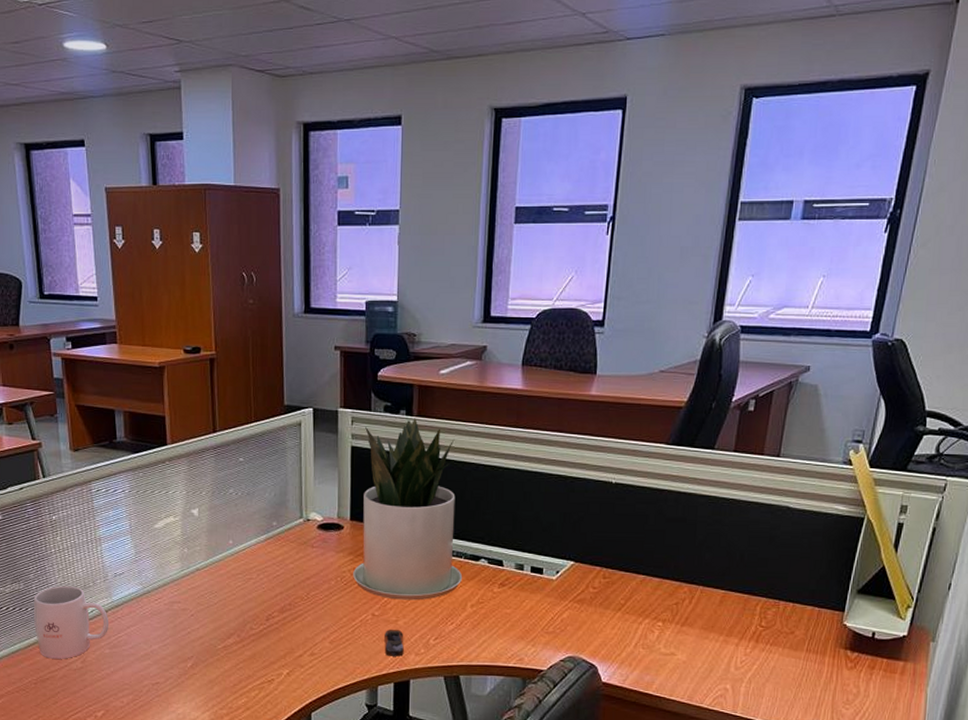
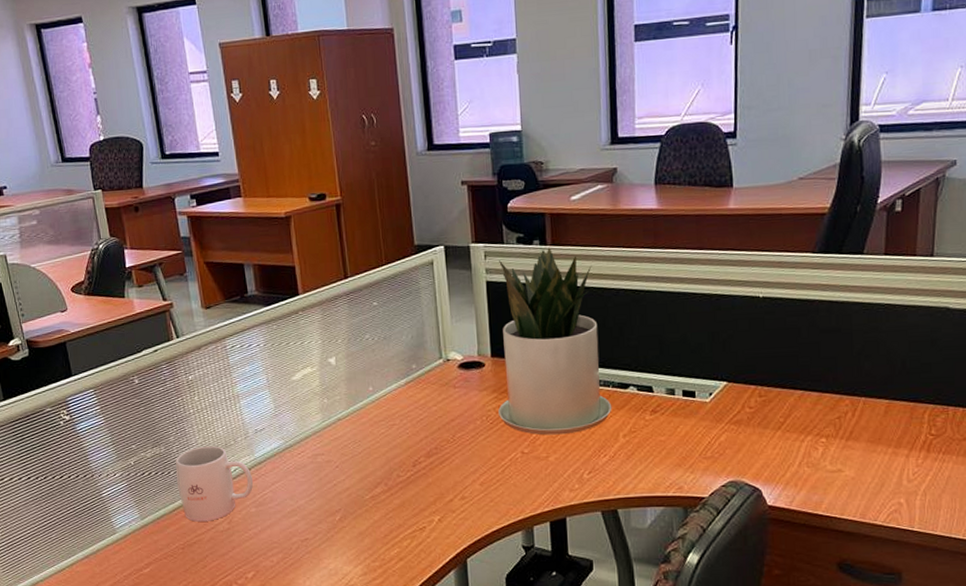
computer mouse: present [384,630,404,657] -> none [536,466,558,494]

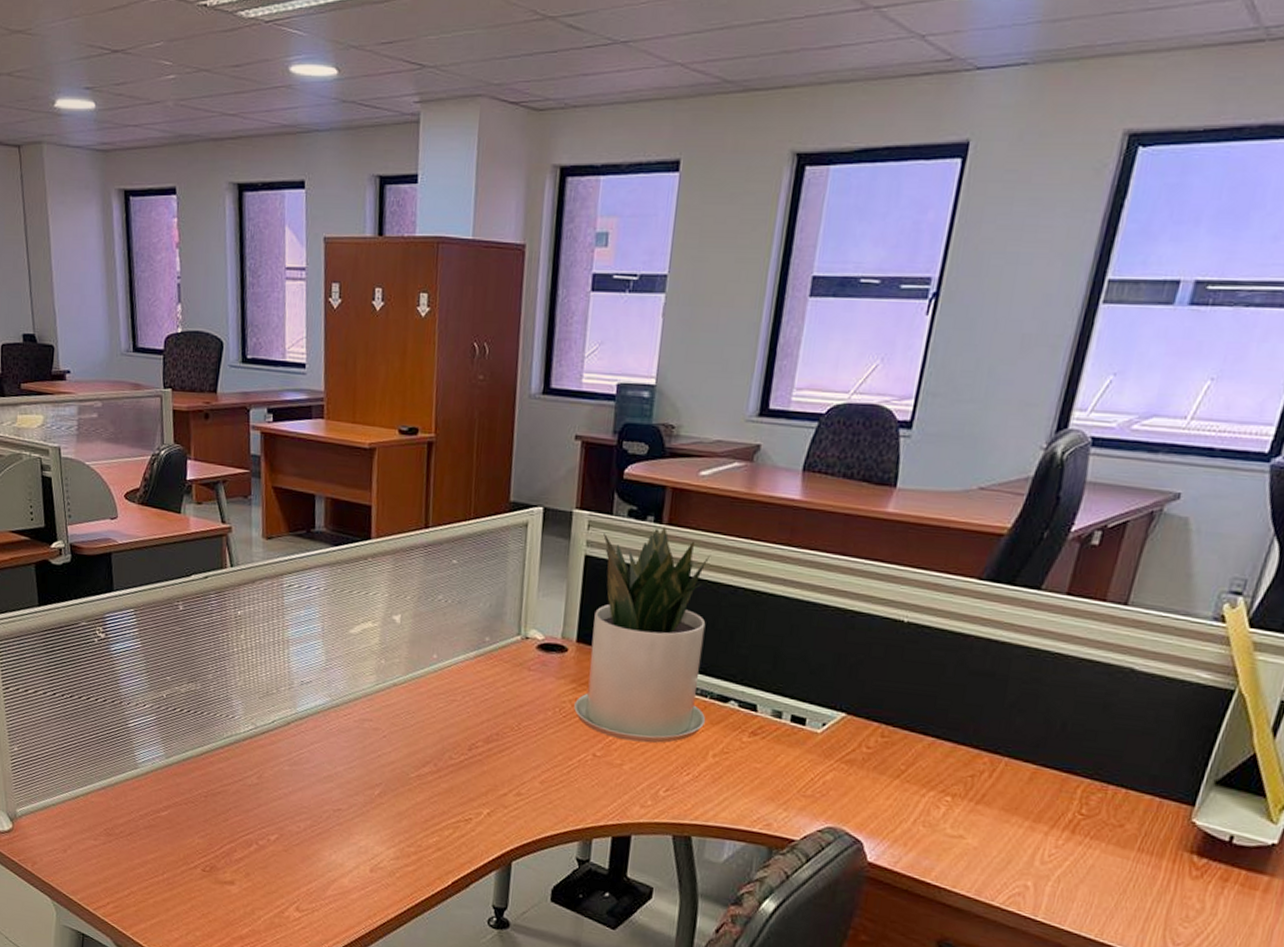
mug: present [175,445,253,522] -> none [208,689,291,773]

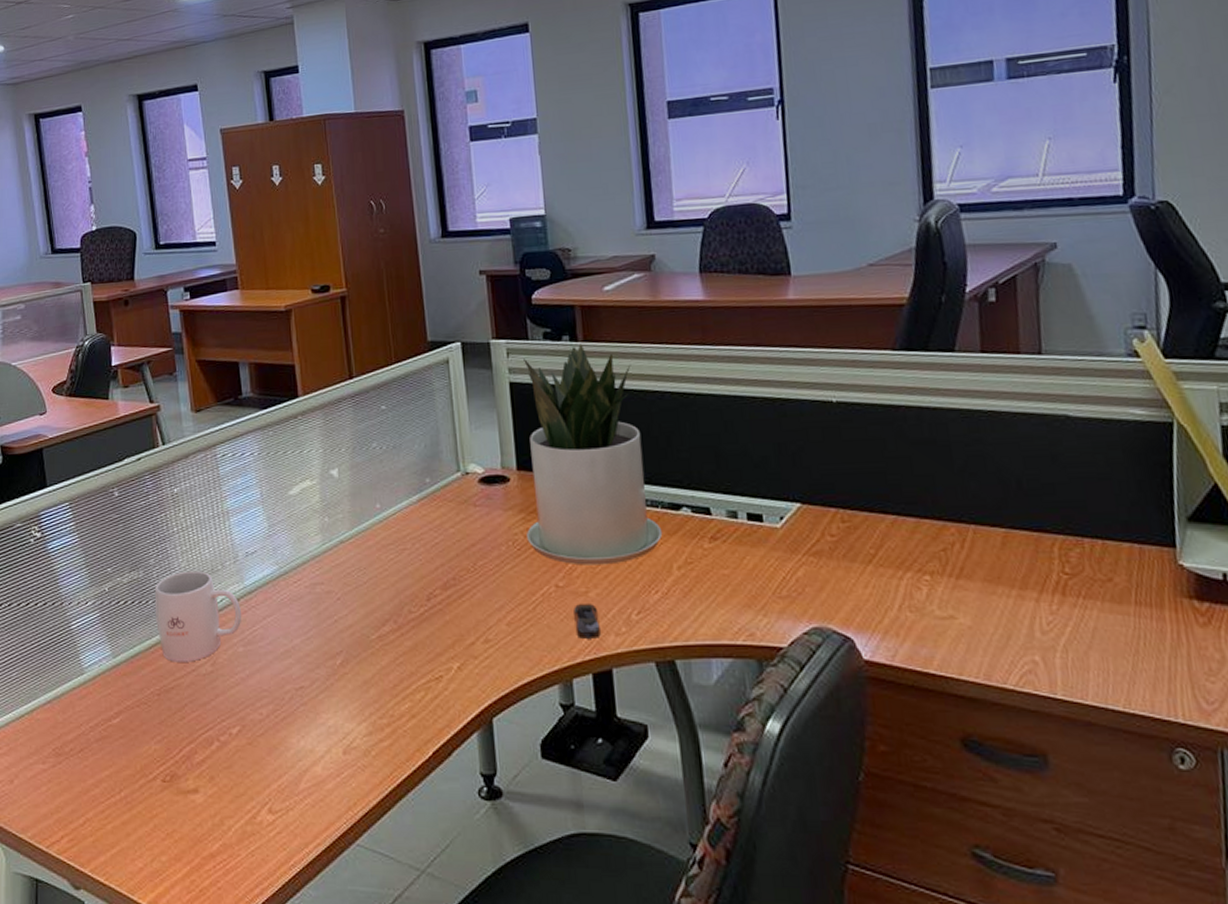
mug: none [208,689,291,773] -> present [154,570,241,662]
computer mouse: none [604,774,629,807] -> present [574,604,601,639]

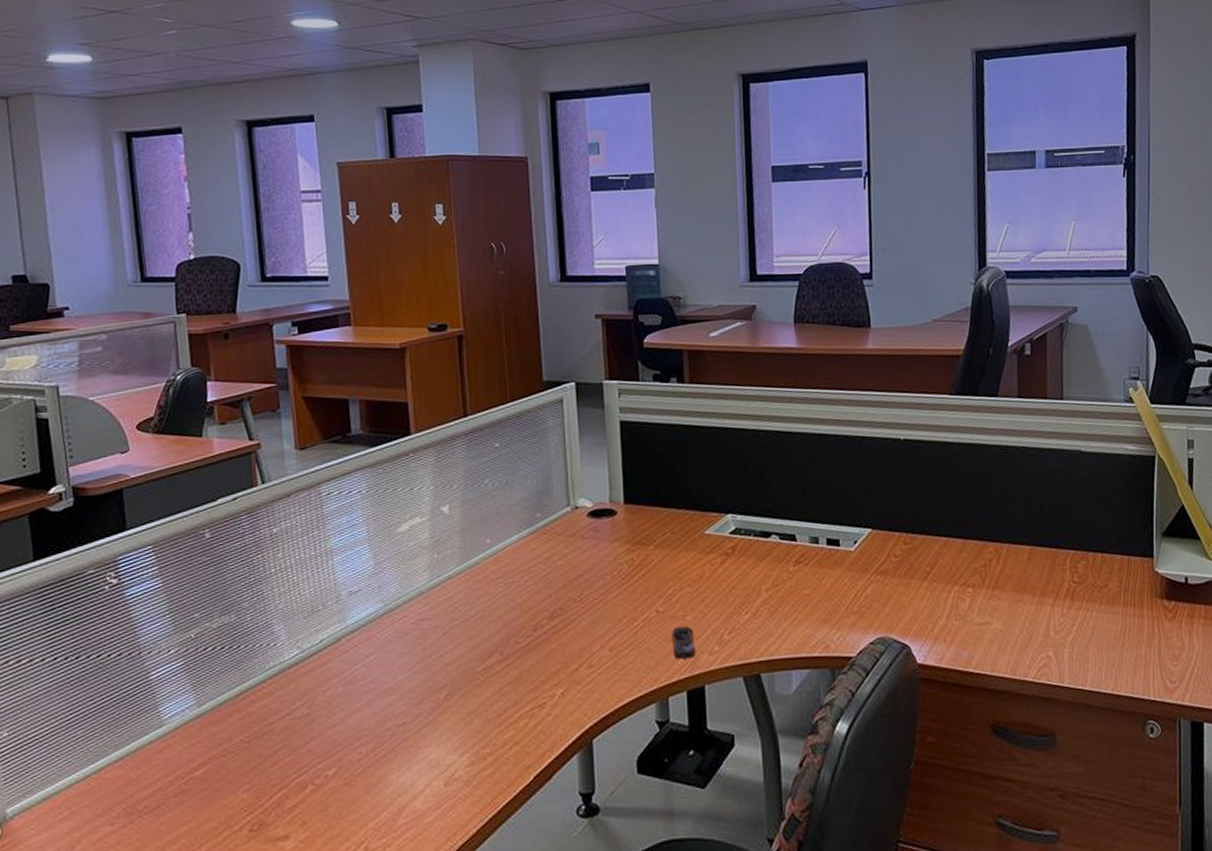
mug: present [154,570,241,662] -> none [247,611,342,707]
planter: present [523,343,663,565] -> none [631,385,754,591]

